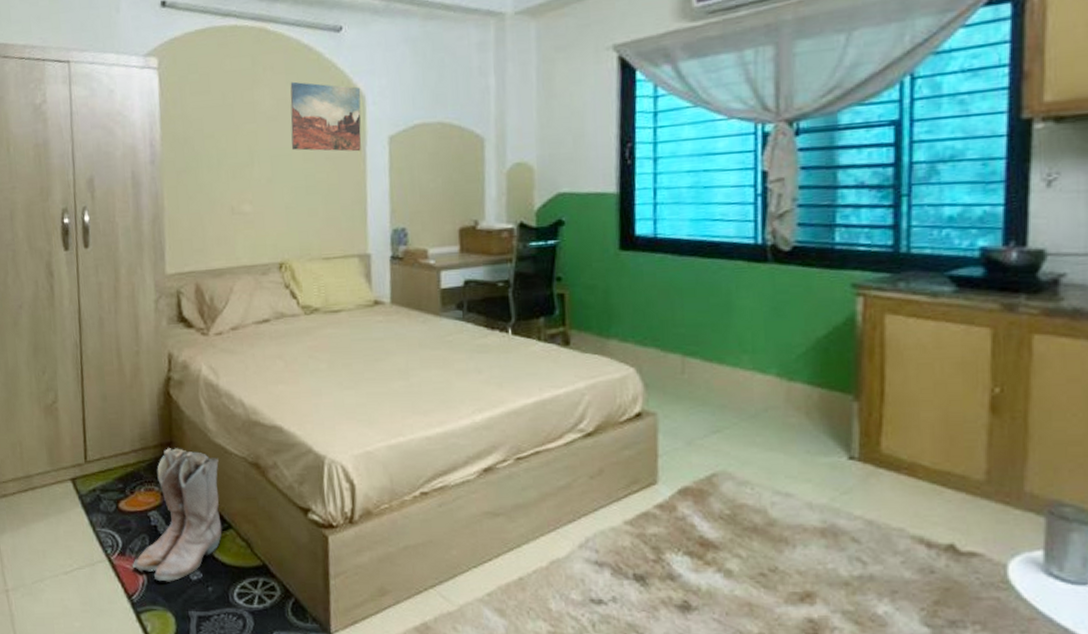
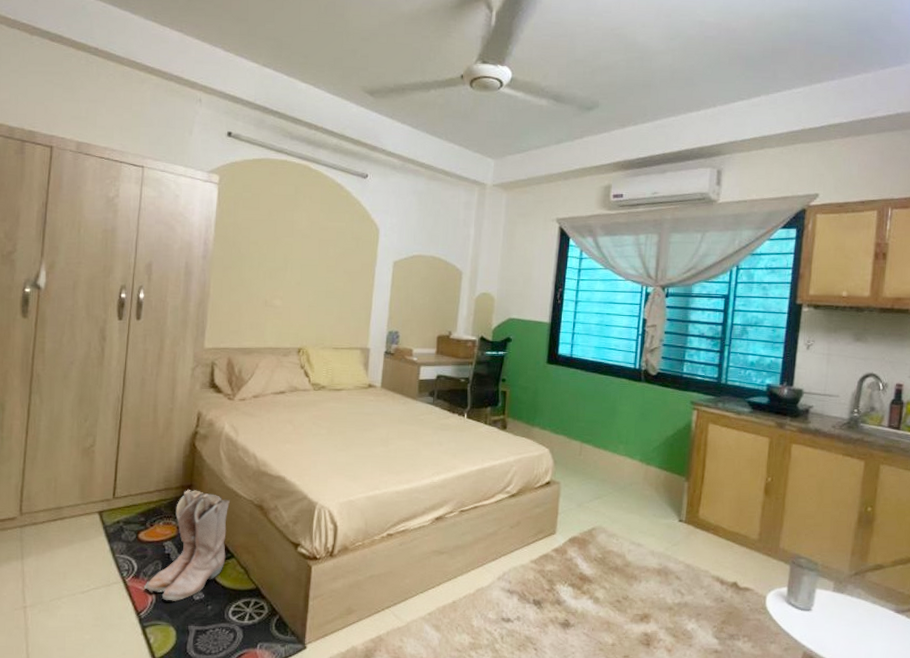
wall art: present [290,81,362,152] -> none [318,210,377,270]

